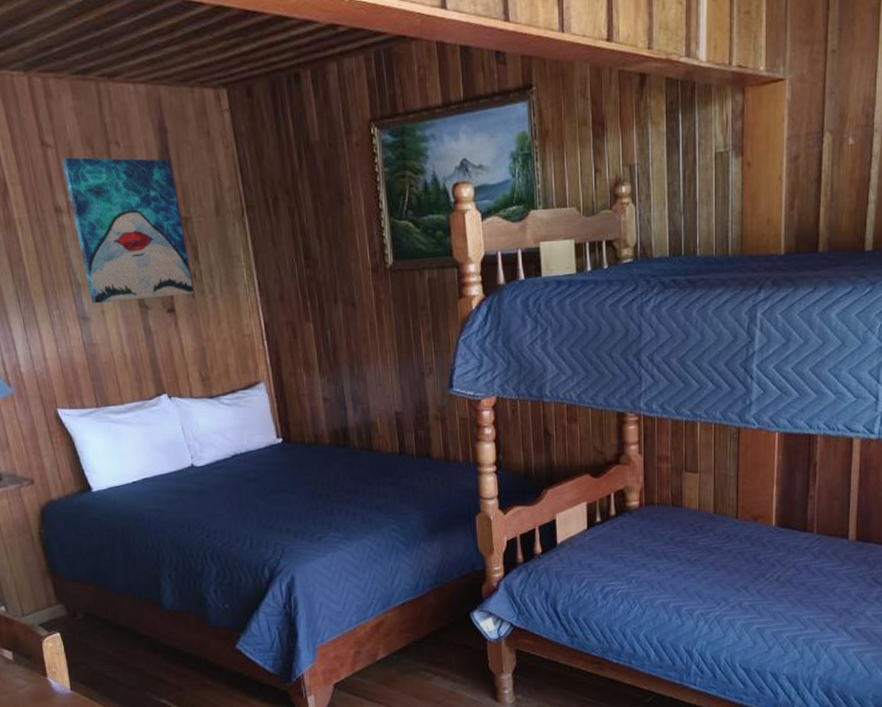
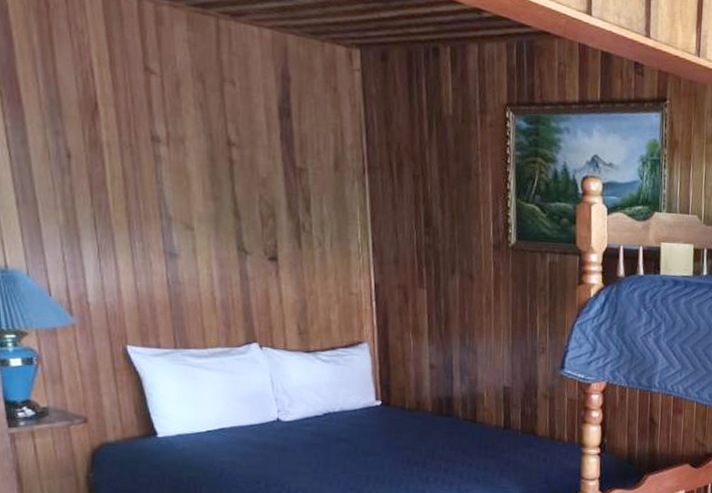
wall art: present [61,157,193,304] -> none [166,87,301,246]

